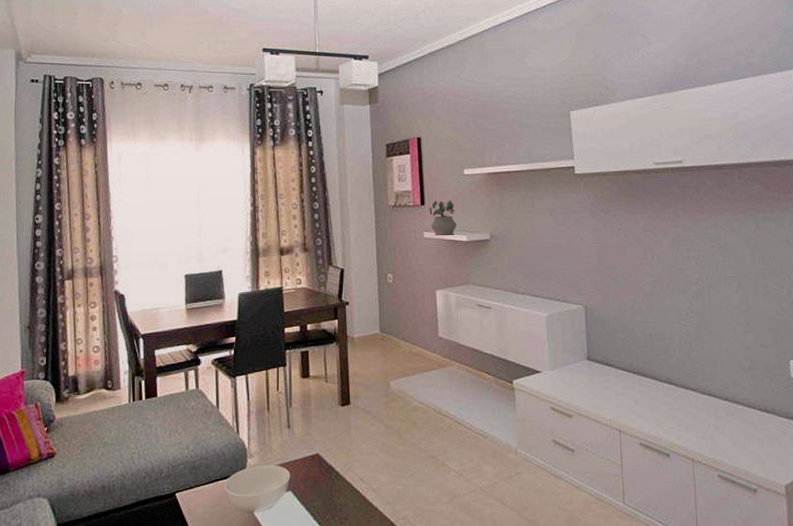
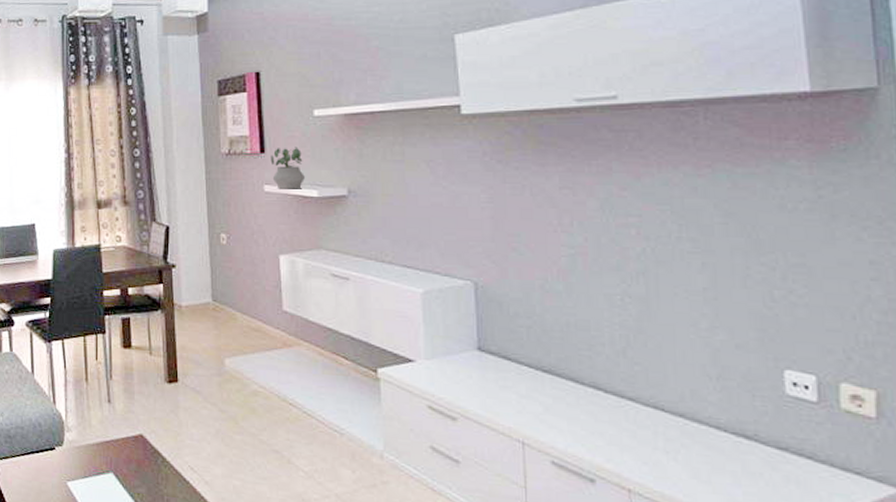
bowl: present [224,464,291,513] -> none [41,440,112,493]

